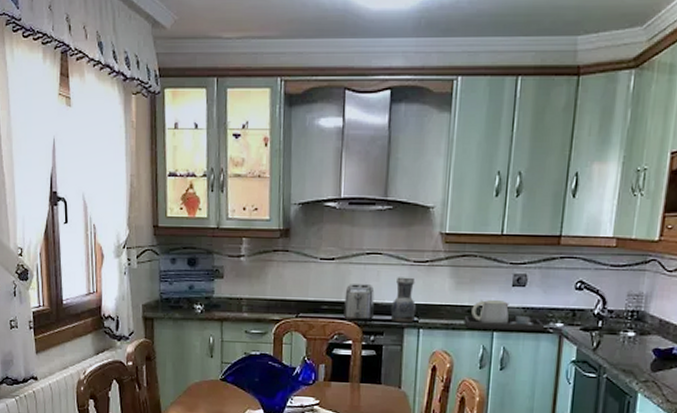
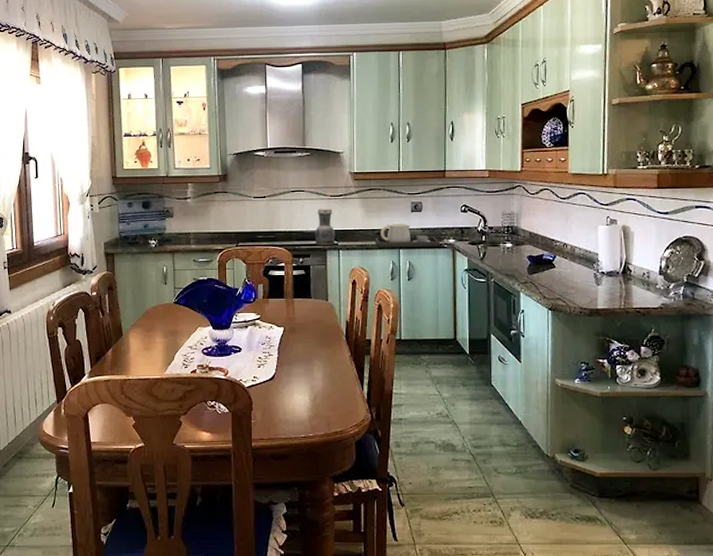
toaster: present [344,284,375,322] -> none [276,216,302,247]

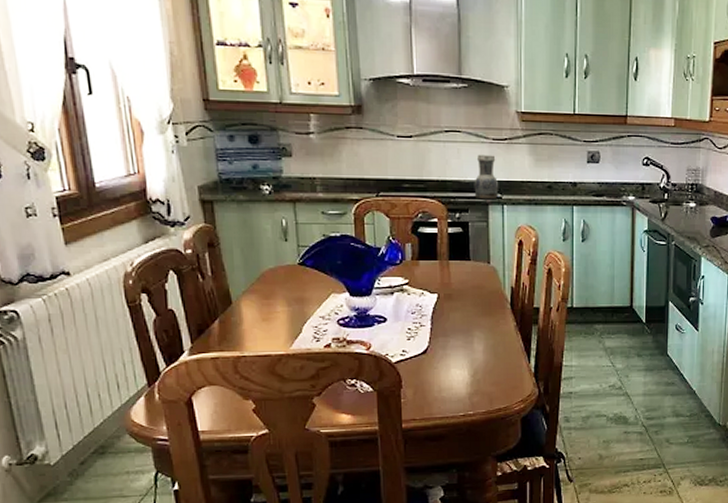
teapot: present [375,224,441,248] -> none [545,176,619,205]

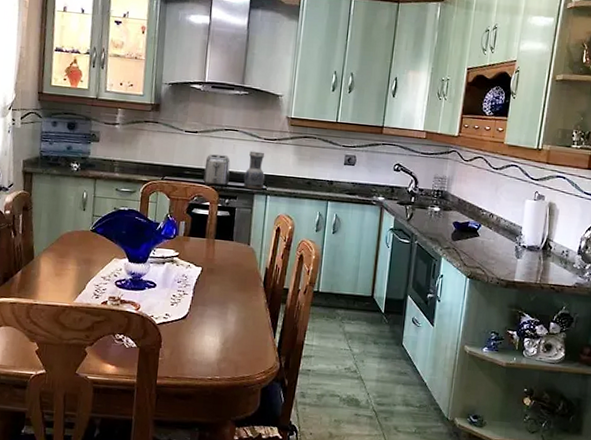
toaster: none [426,162,458,199] -> present [203,154,231,187]

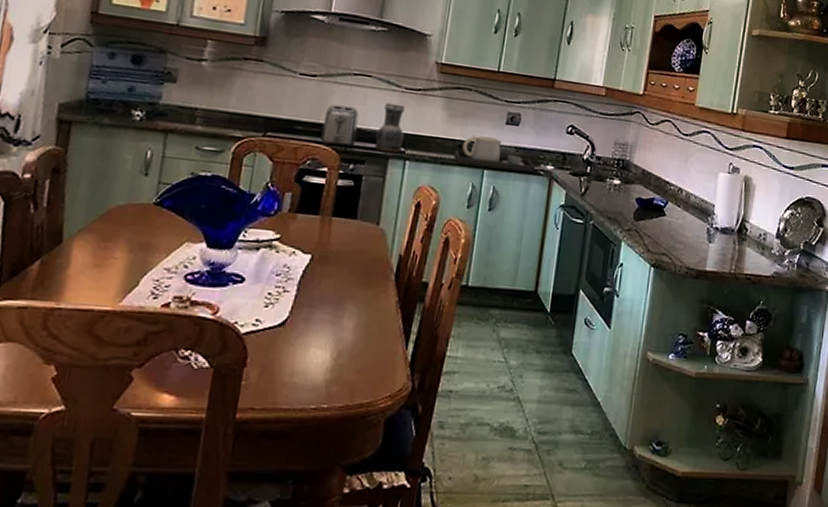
teapot: none [304,174,370,203] -> present [454,135,536,173]

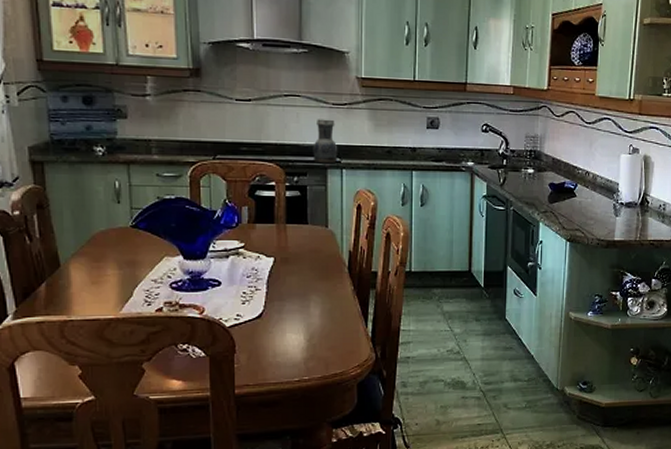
toaster: present [320,105,359,148] -> none [264,125,297,163]
teapot: present [454,135,536,173] -> none [384,141,458,170]

